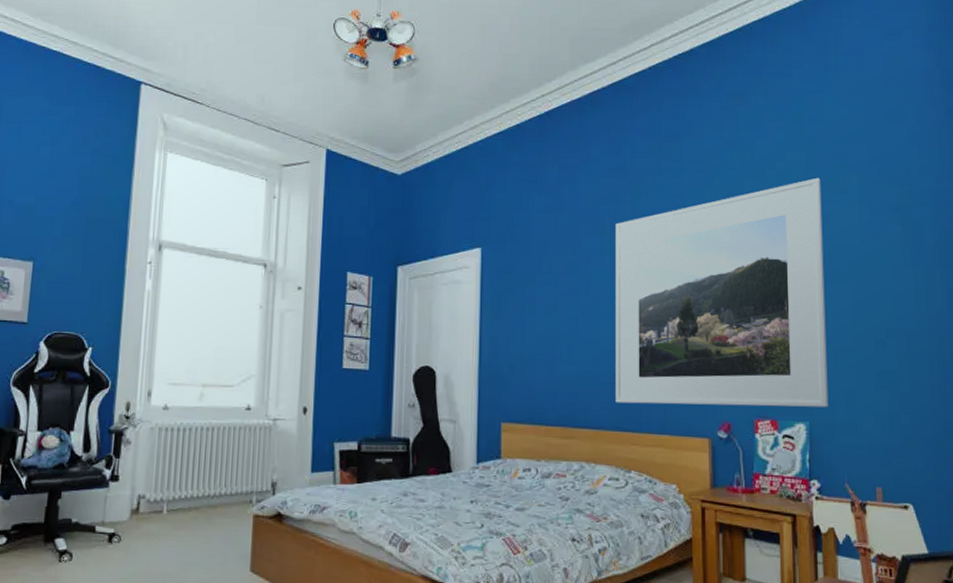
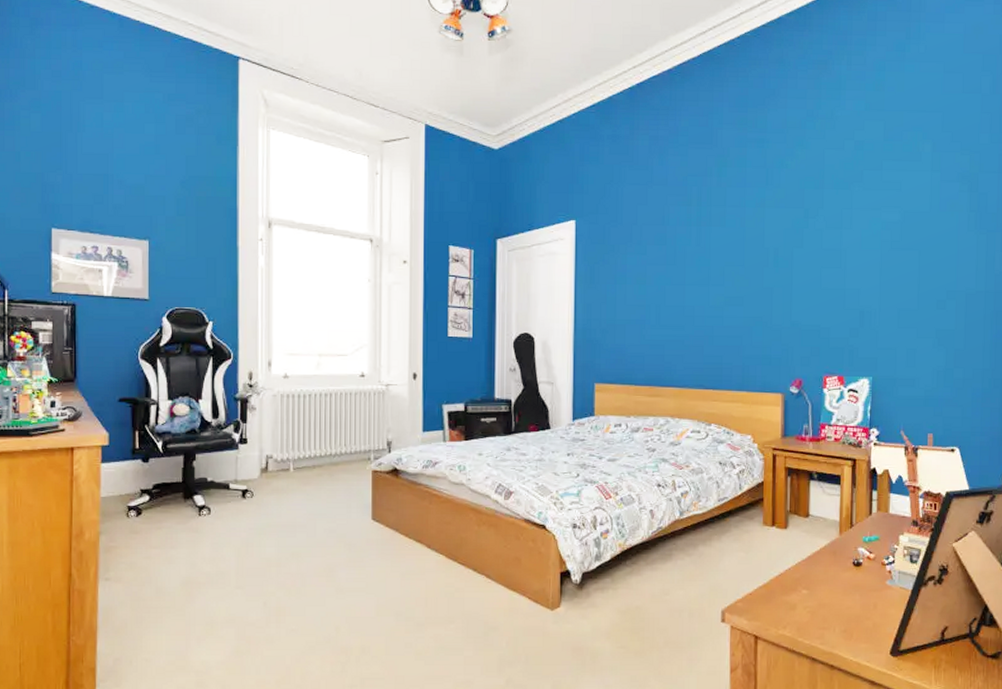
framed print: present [615,177,829,408] -> none [698,146,897,364]

